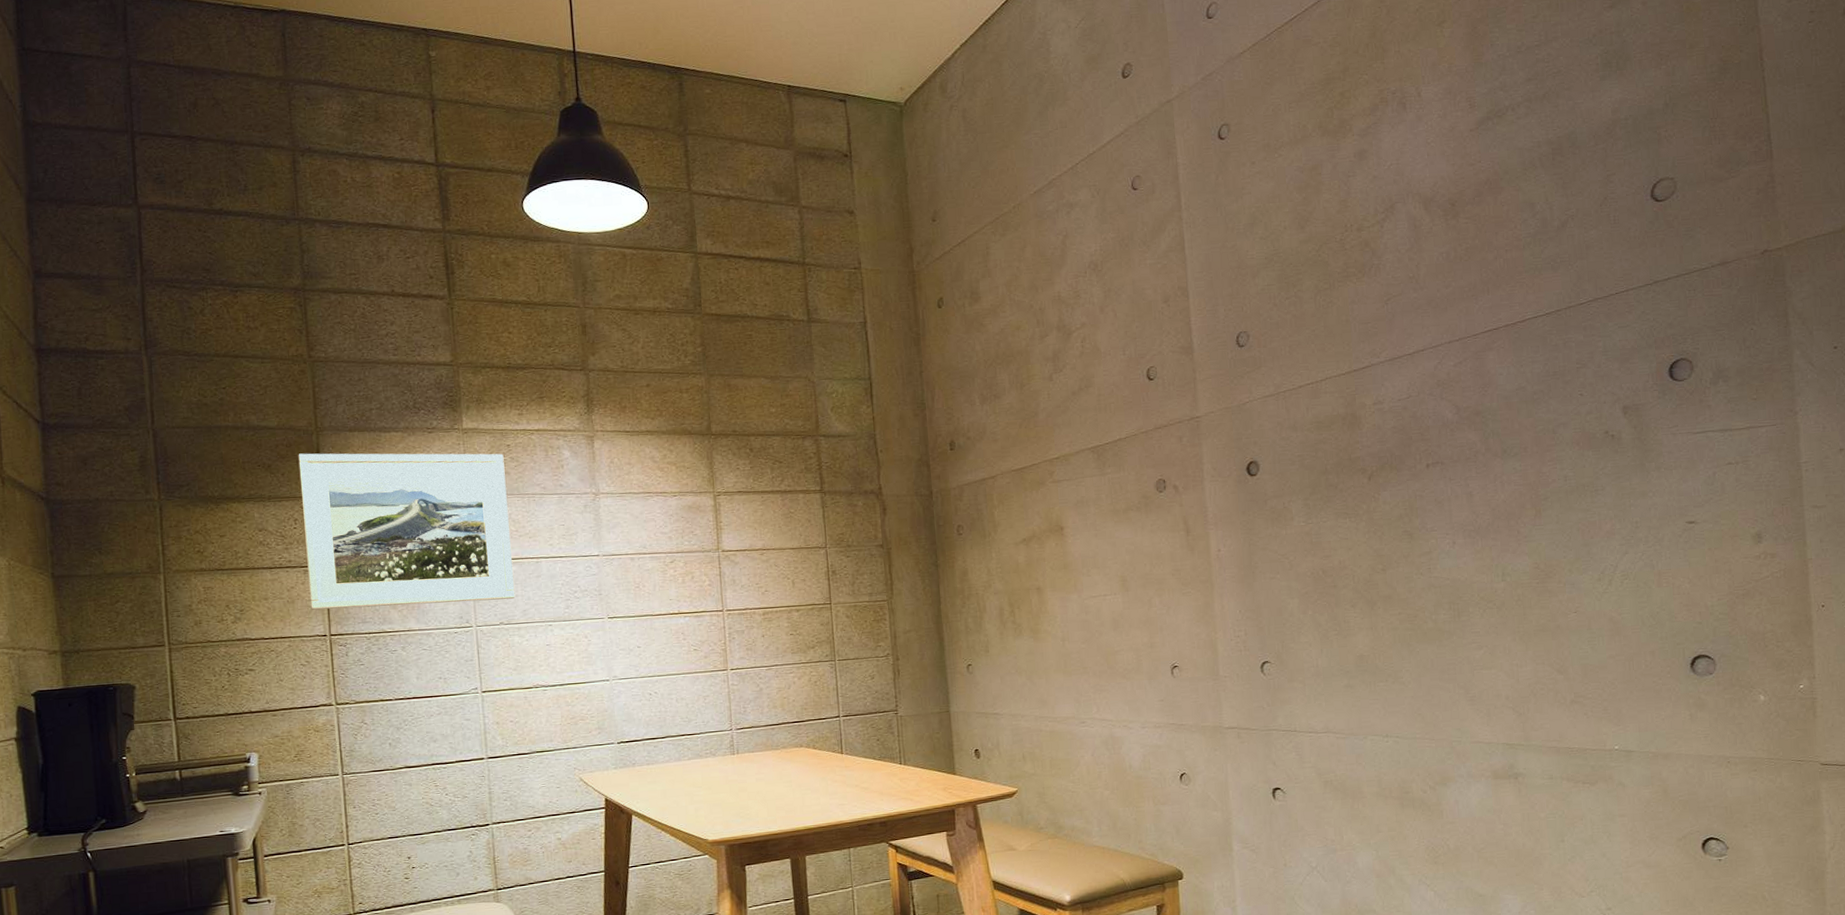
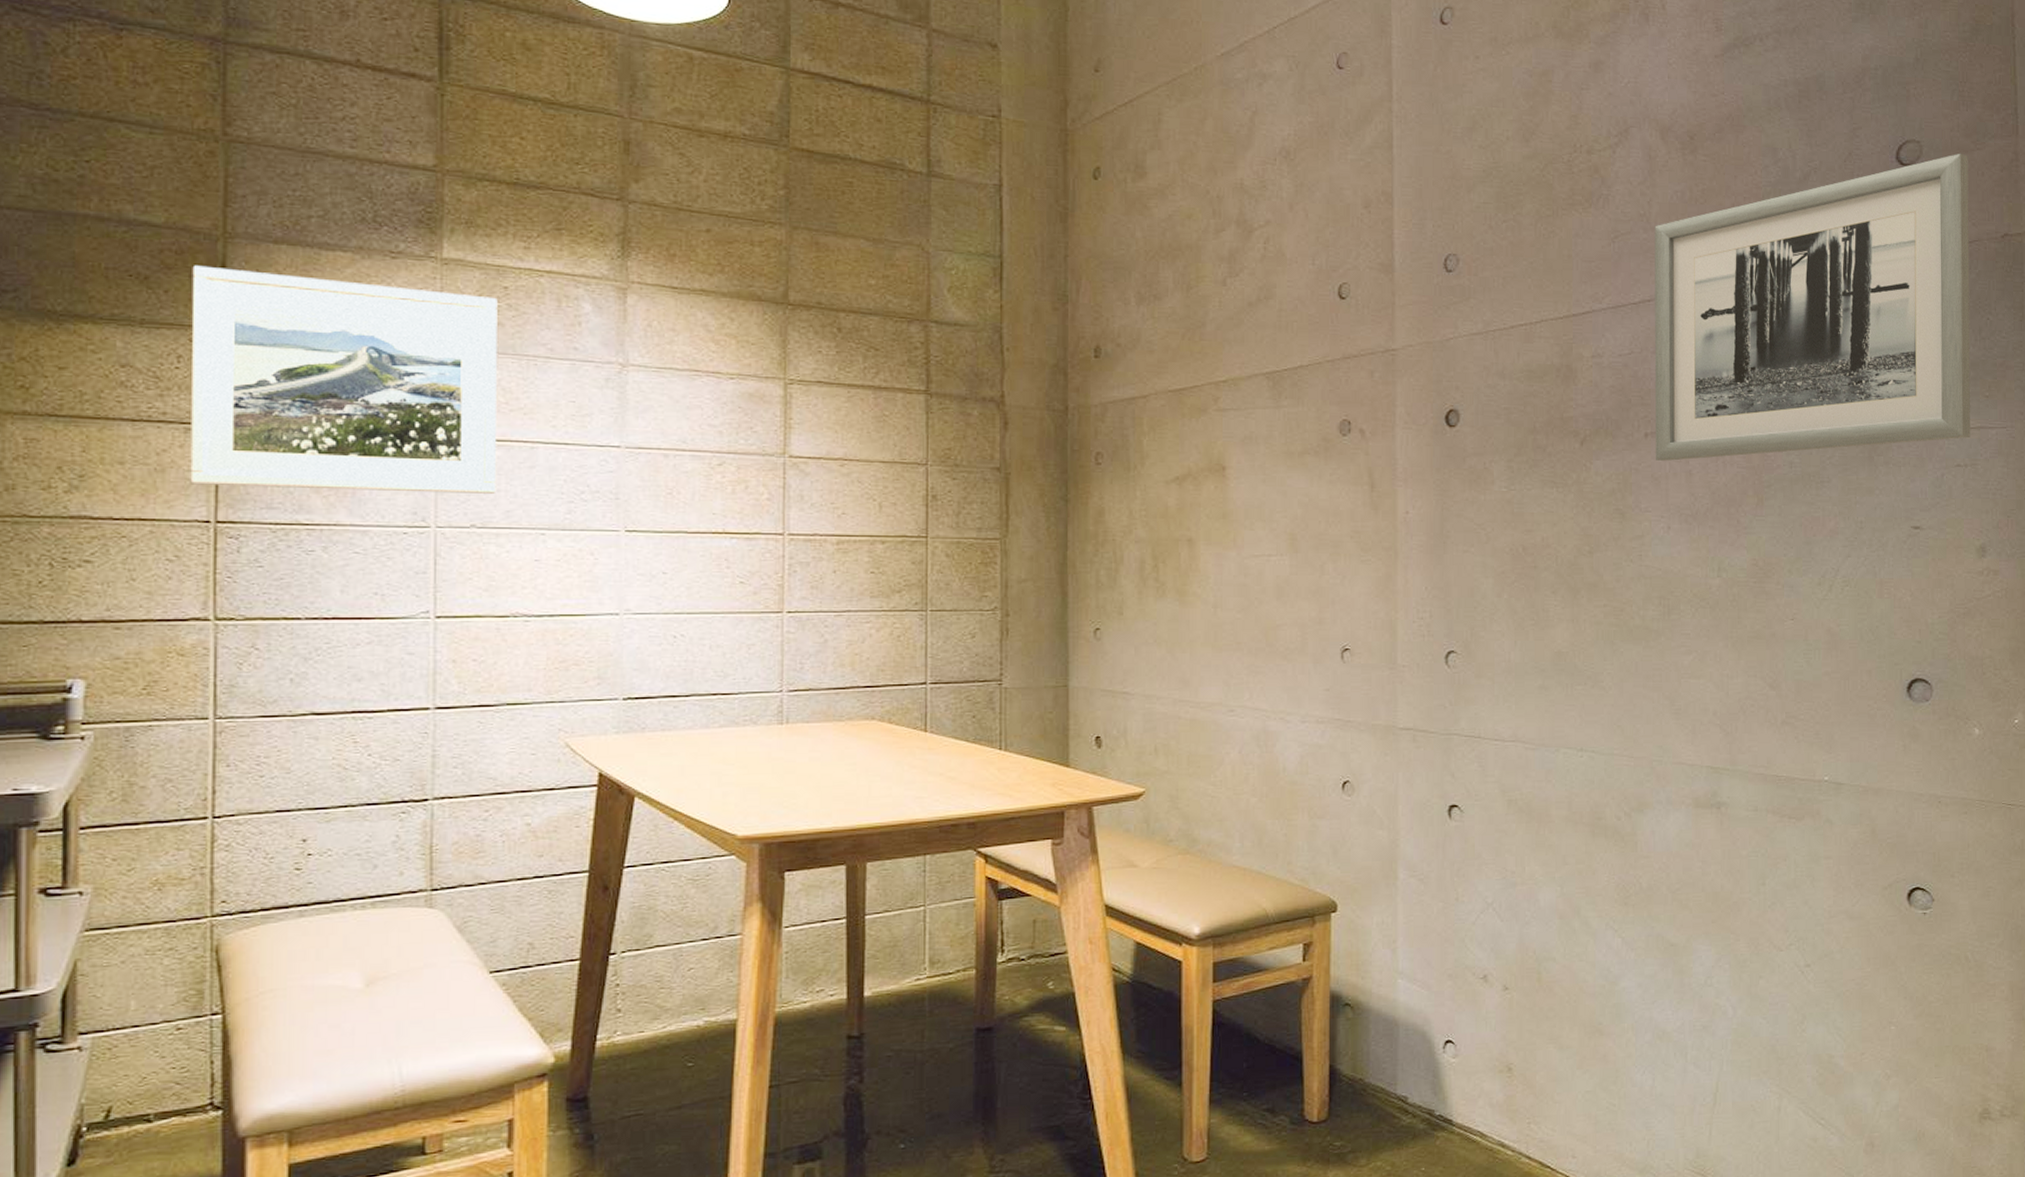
wall art: none [1423,183,1740,487] -> present [1654,153,1970,461]

